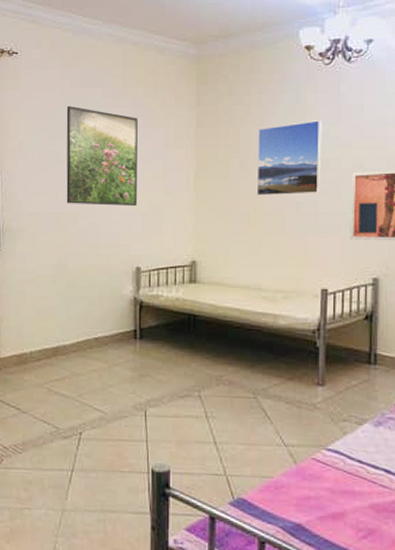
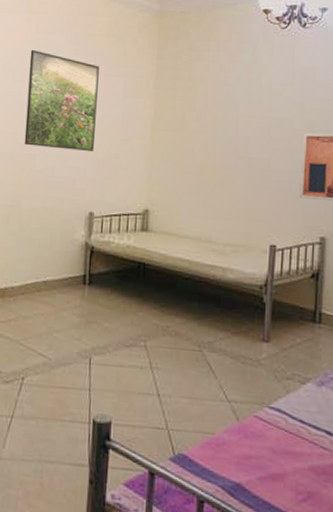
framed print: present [256,120,322,196] -> none [211,80,277,151]

